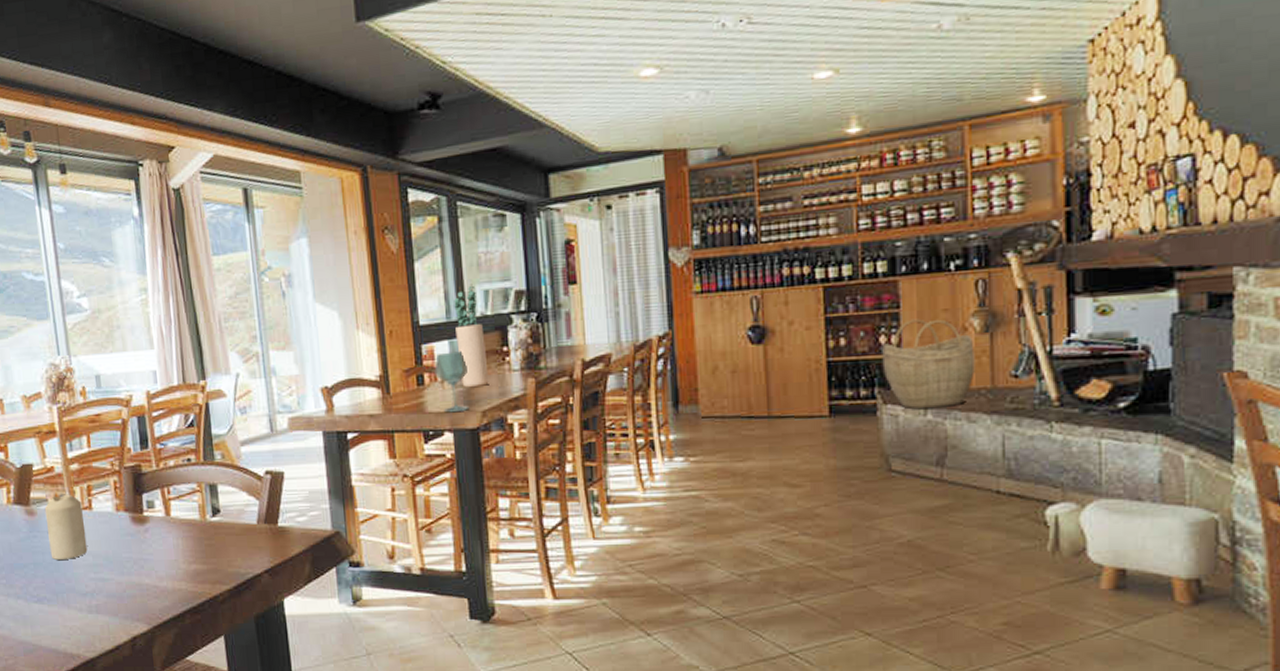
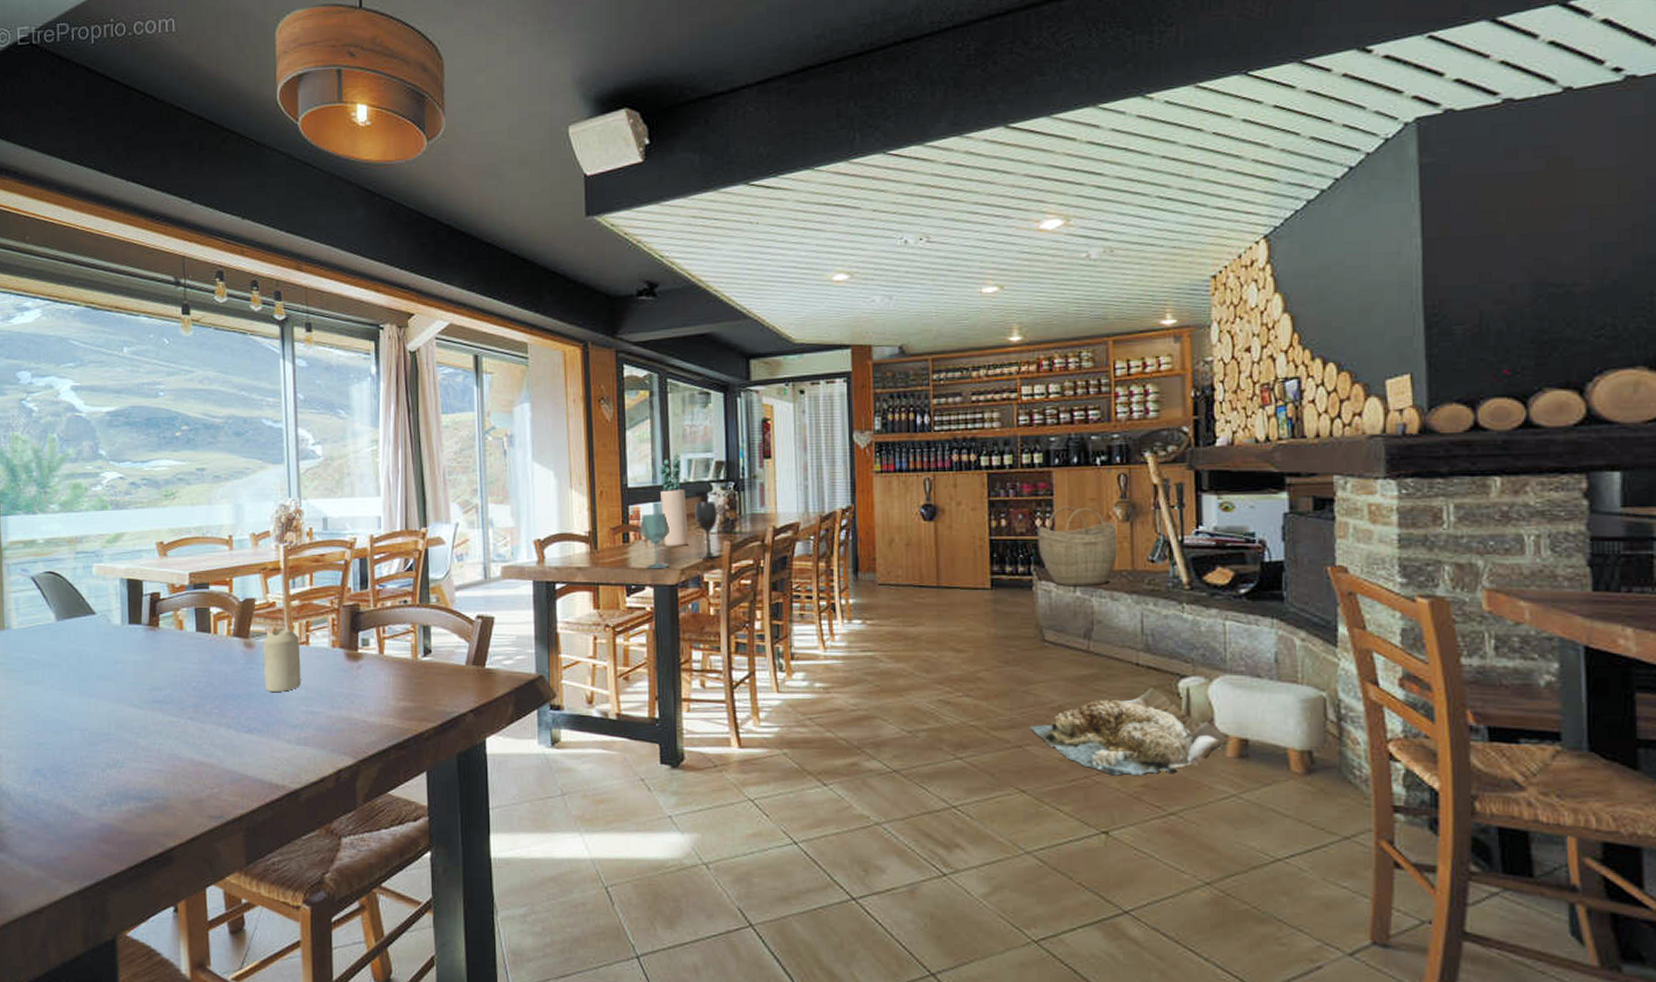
wine glass: none [494,334,525,398] -> present [695,500,721,558]
dog: none [875,517,1097,614] -> present [1030,688,1223,776]

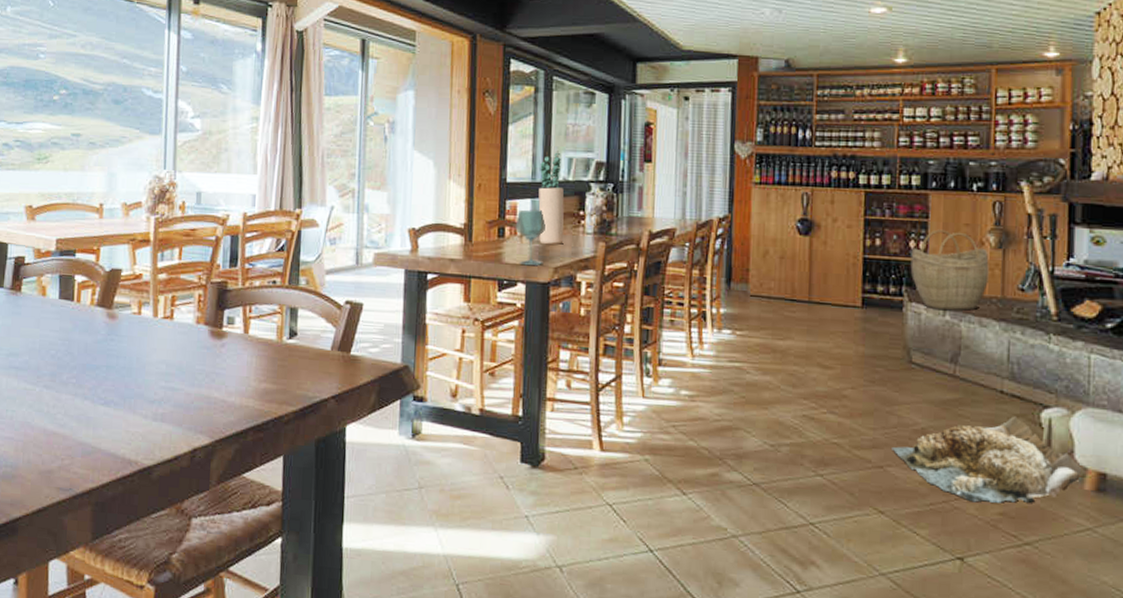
candle: present [263,629,301,692] -> none [125,301,164,366]
wine glass: present [695,500,721,558] -> none [572,200,596,259]

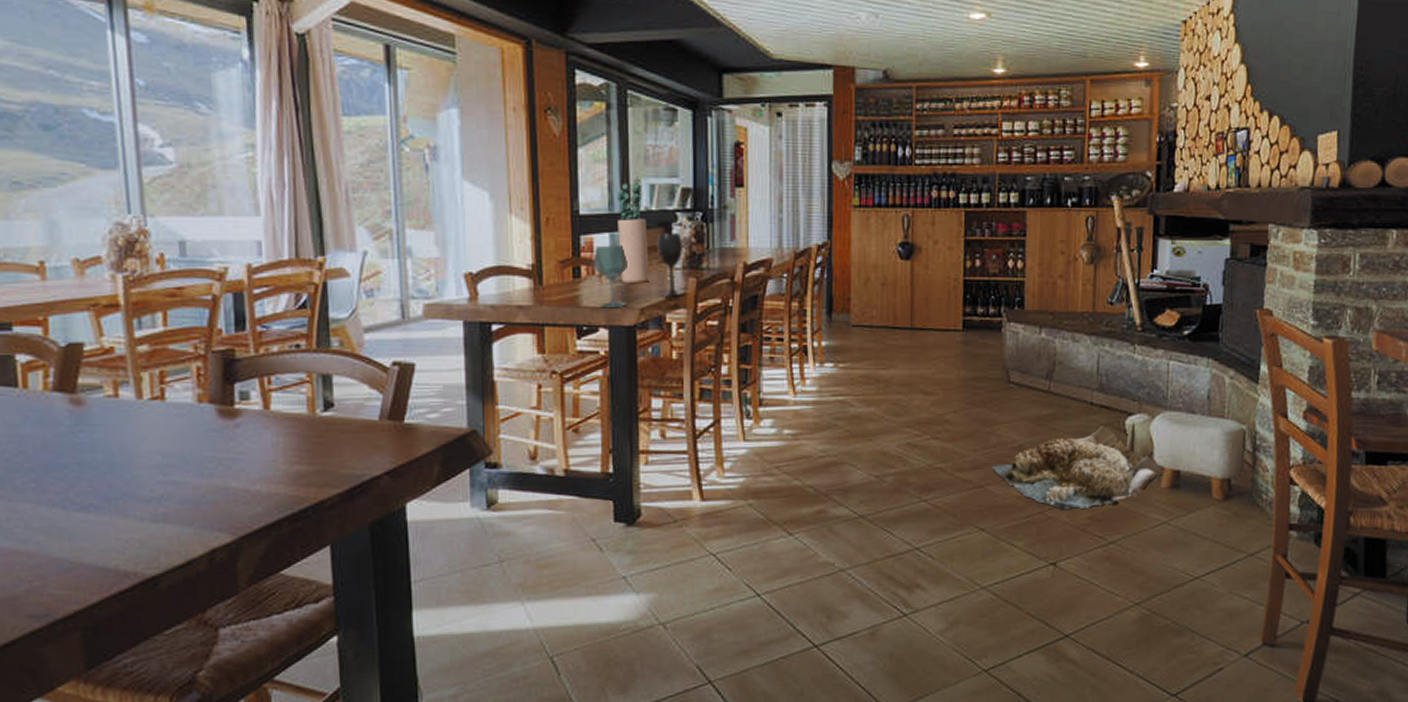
wine glass: none [572,200,596,259] -> present [657,232,685,297]
woven basket: present [910,229,989,311] -> none [1009,247,1082,328]

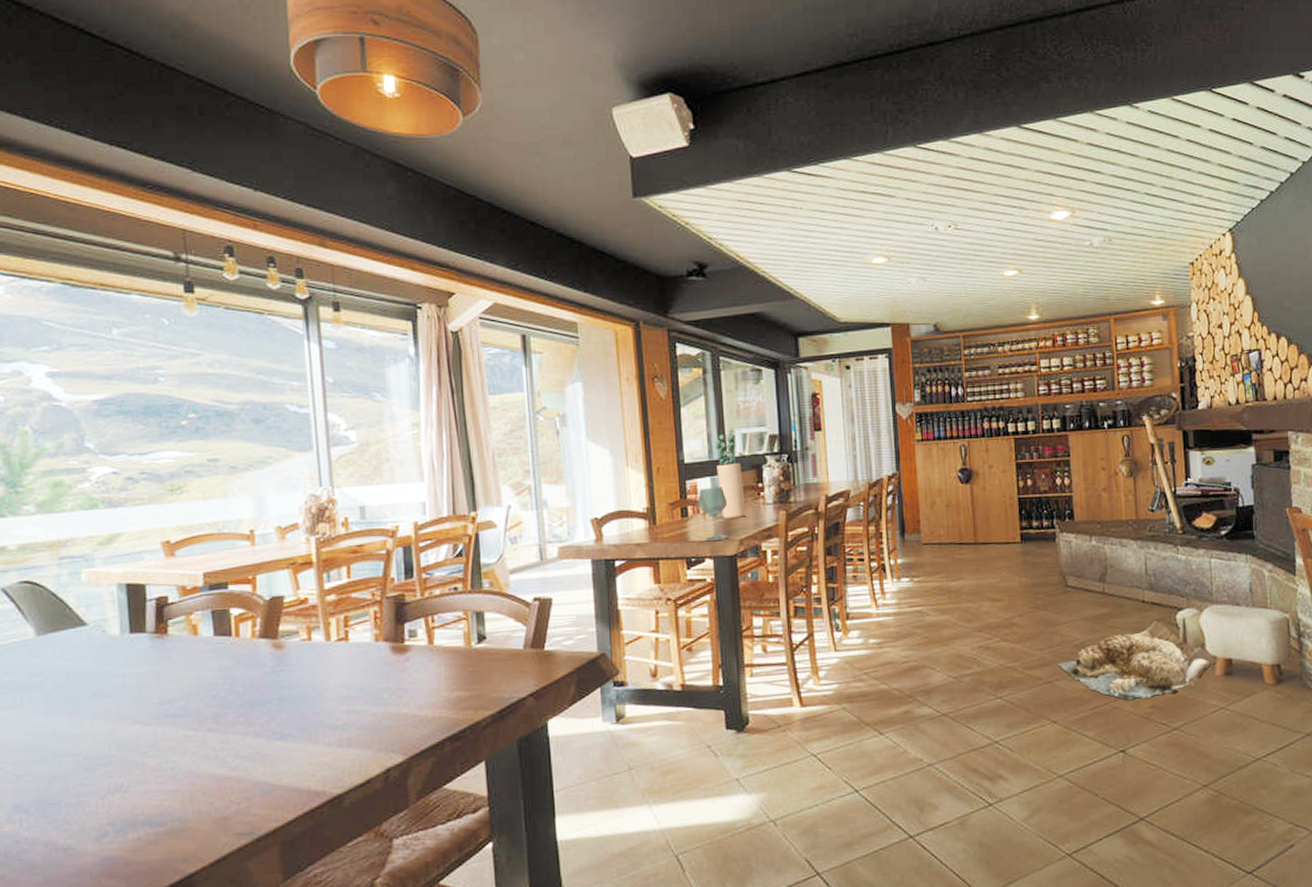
wine glass: present [657,232,685,297] -> none [751,472,777,528]

